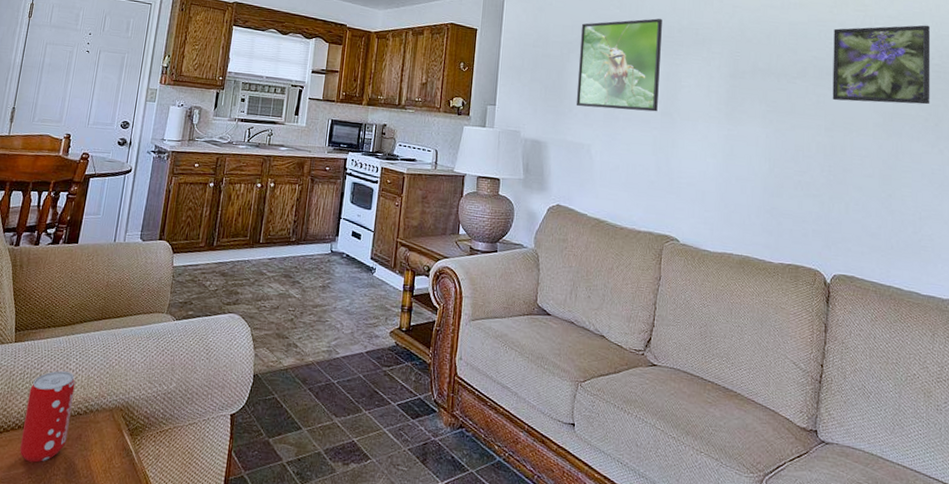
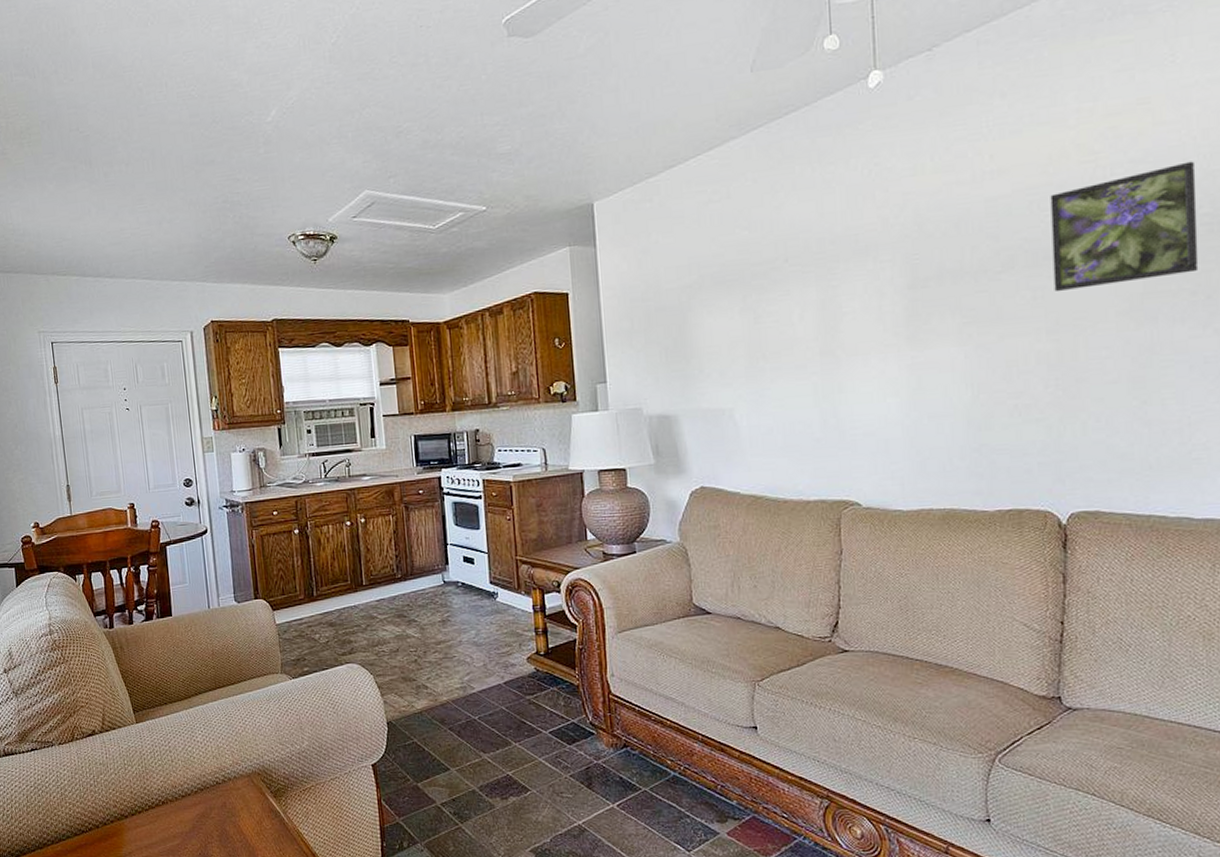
beverage can: present [20,370,76,463] -> none [163,744,213,834]
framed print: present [576,18,662,112] -> none [700,231,814,364]

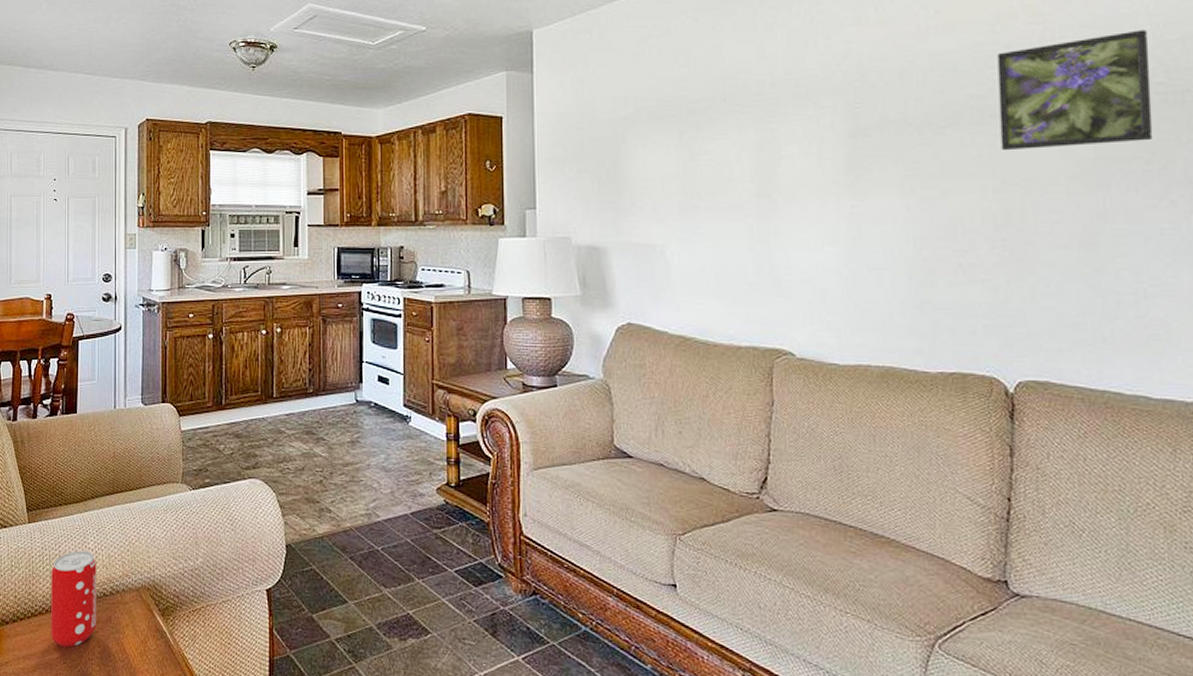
beverage can: none [163,744,213,834] -> present [51,550,97,648]

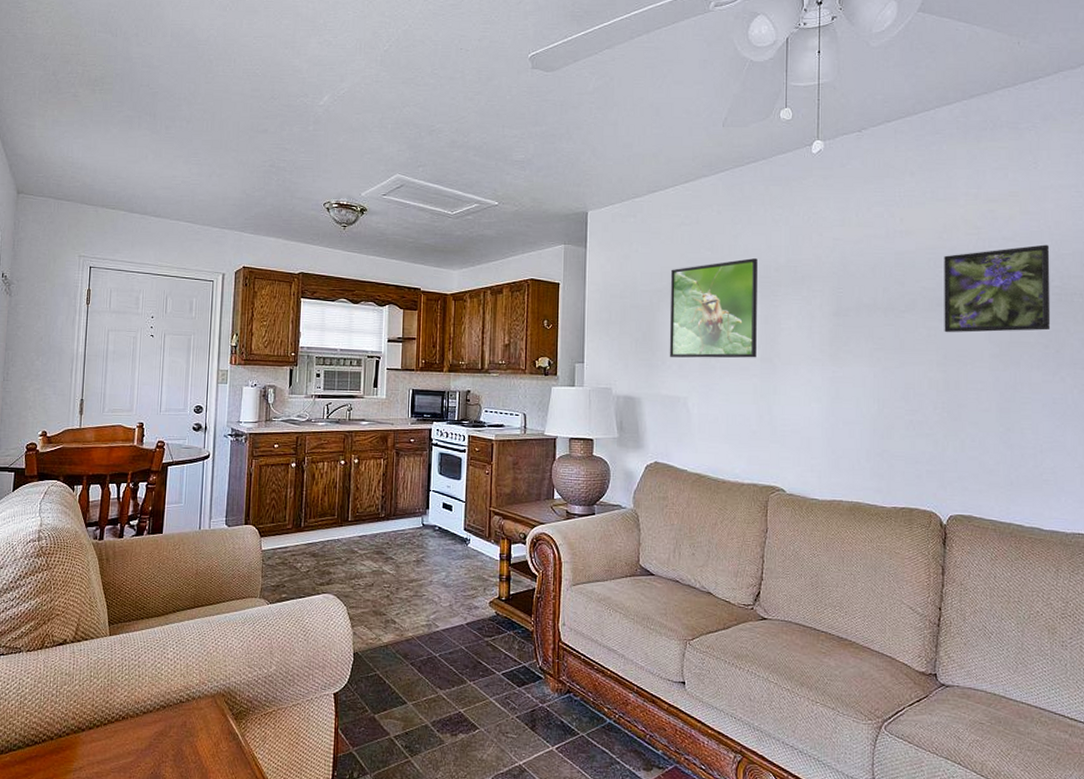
beverage can: present [51,550,97,648] -> none [126,661,175,752]
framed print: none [637,72,751,197] -> present [669,258,757,358]

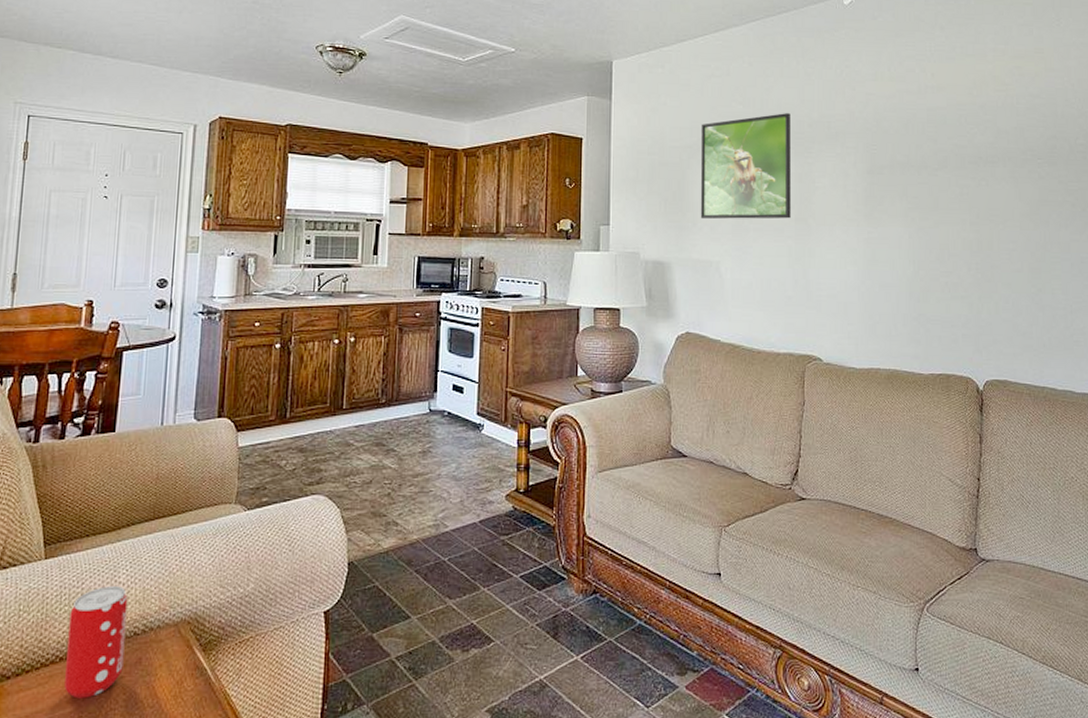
beverage can: none [126,661,175,752] -> present [64,586,128,699]
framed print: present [944,244,1051,333] -> none [974,102,1077,192]

